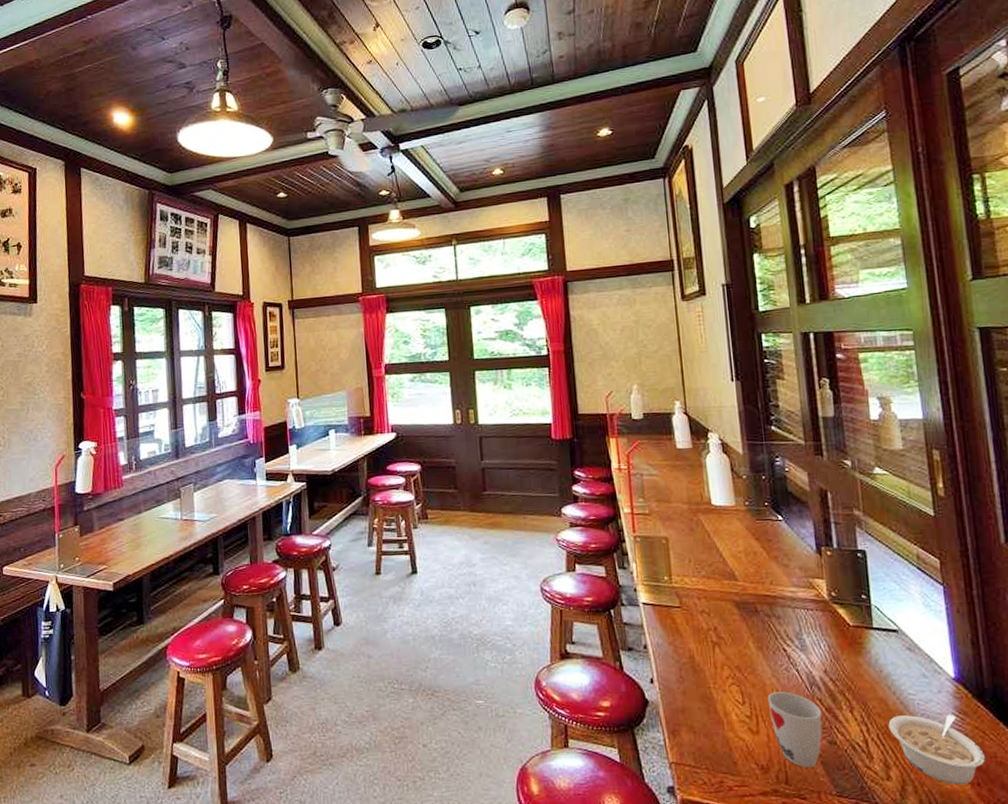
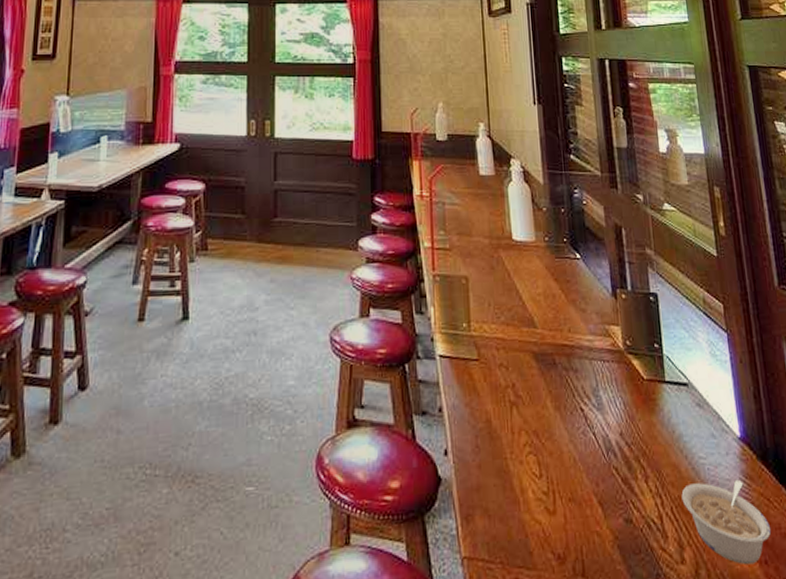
cup: present [767,692,823,767] -> none [564,460,619,554]

